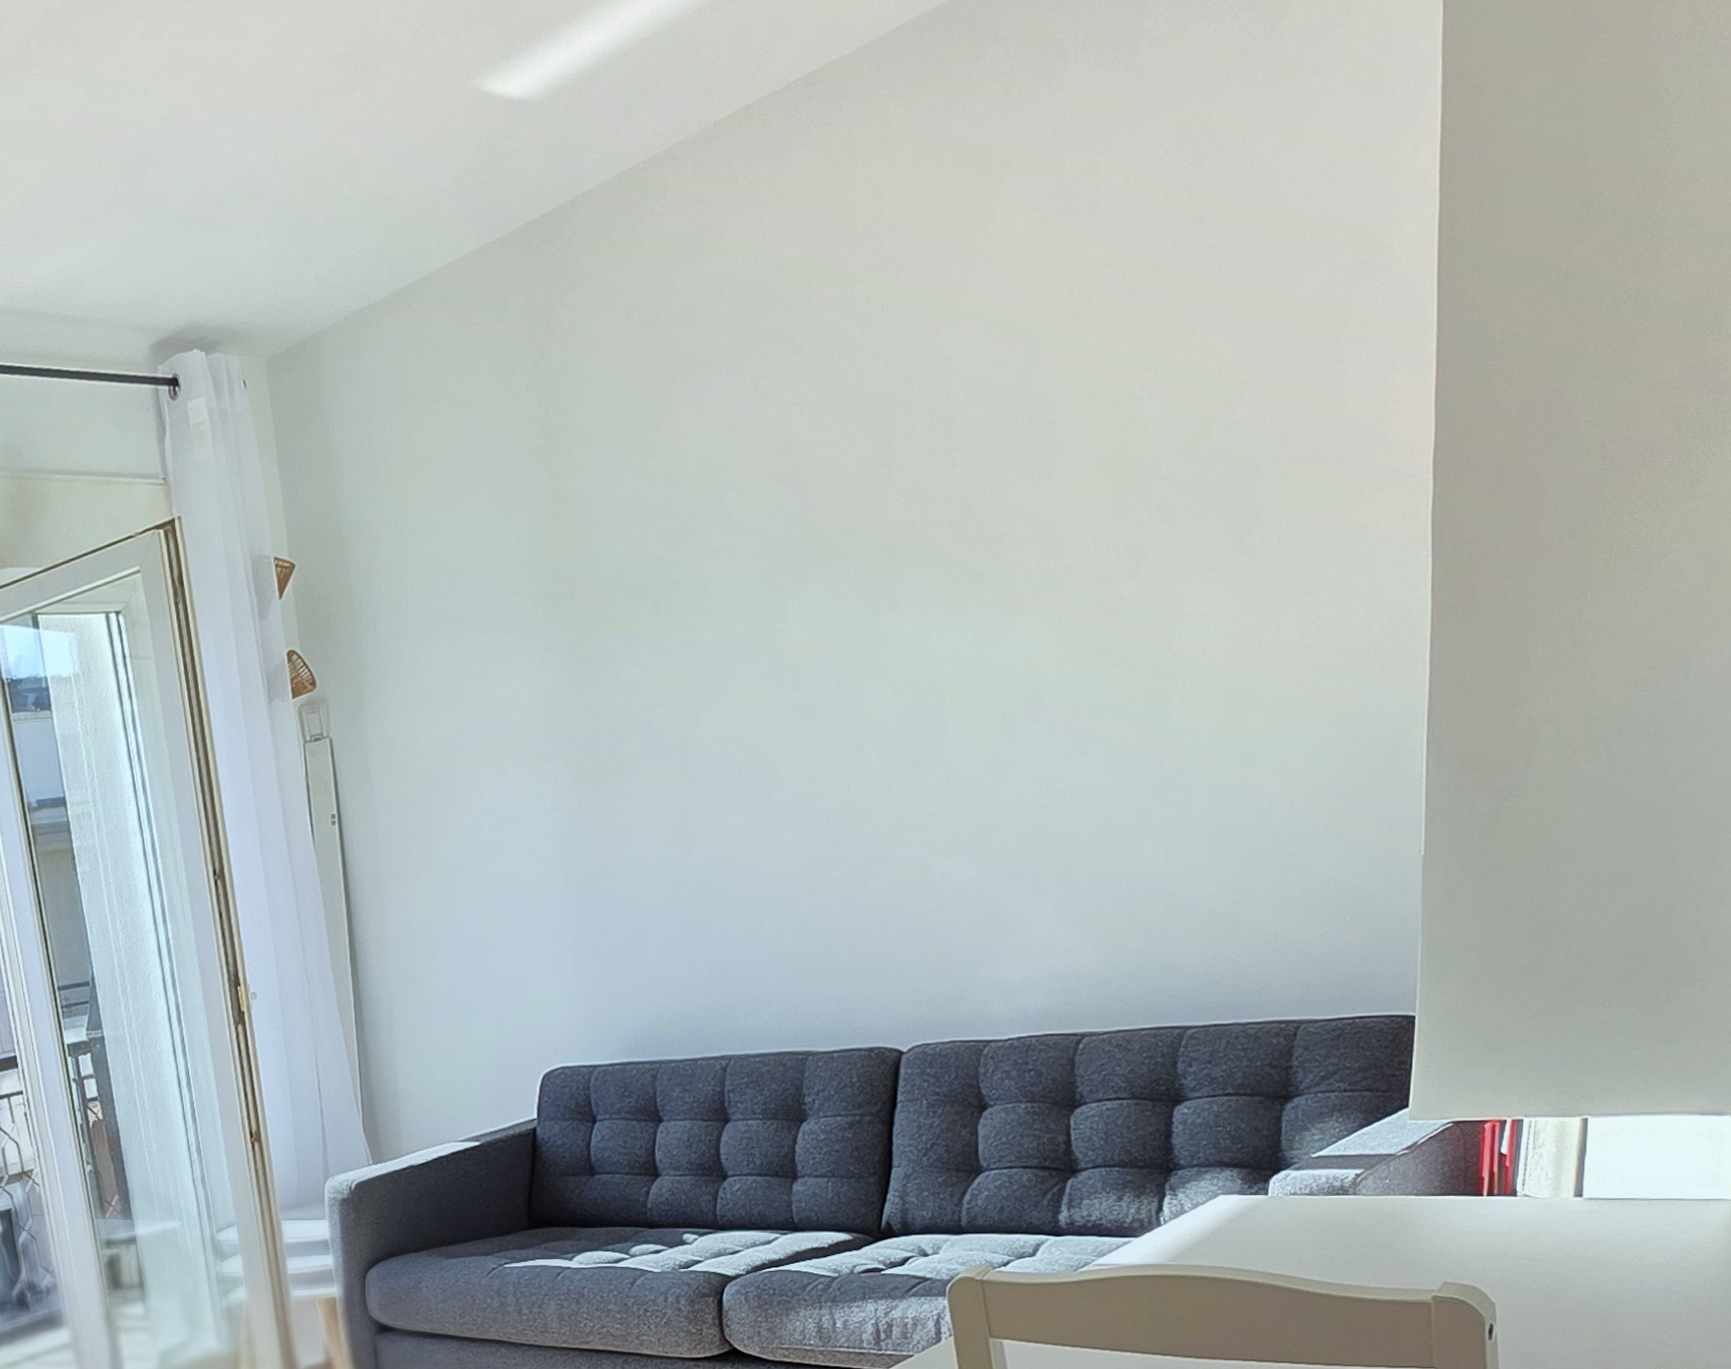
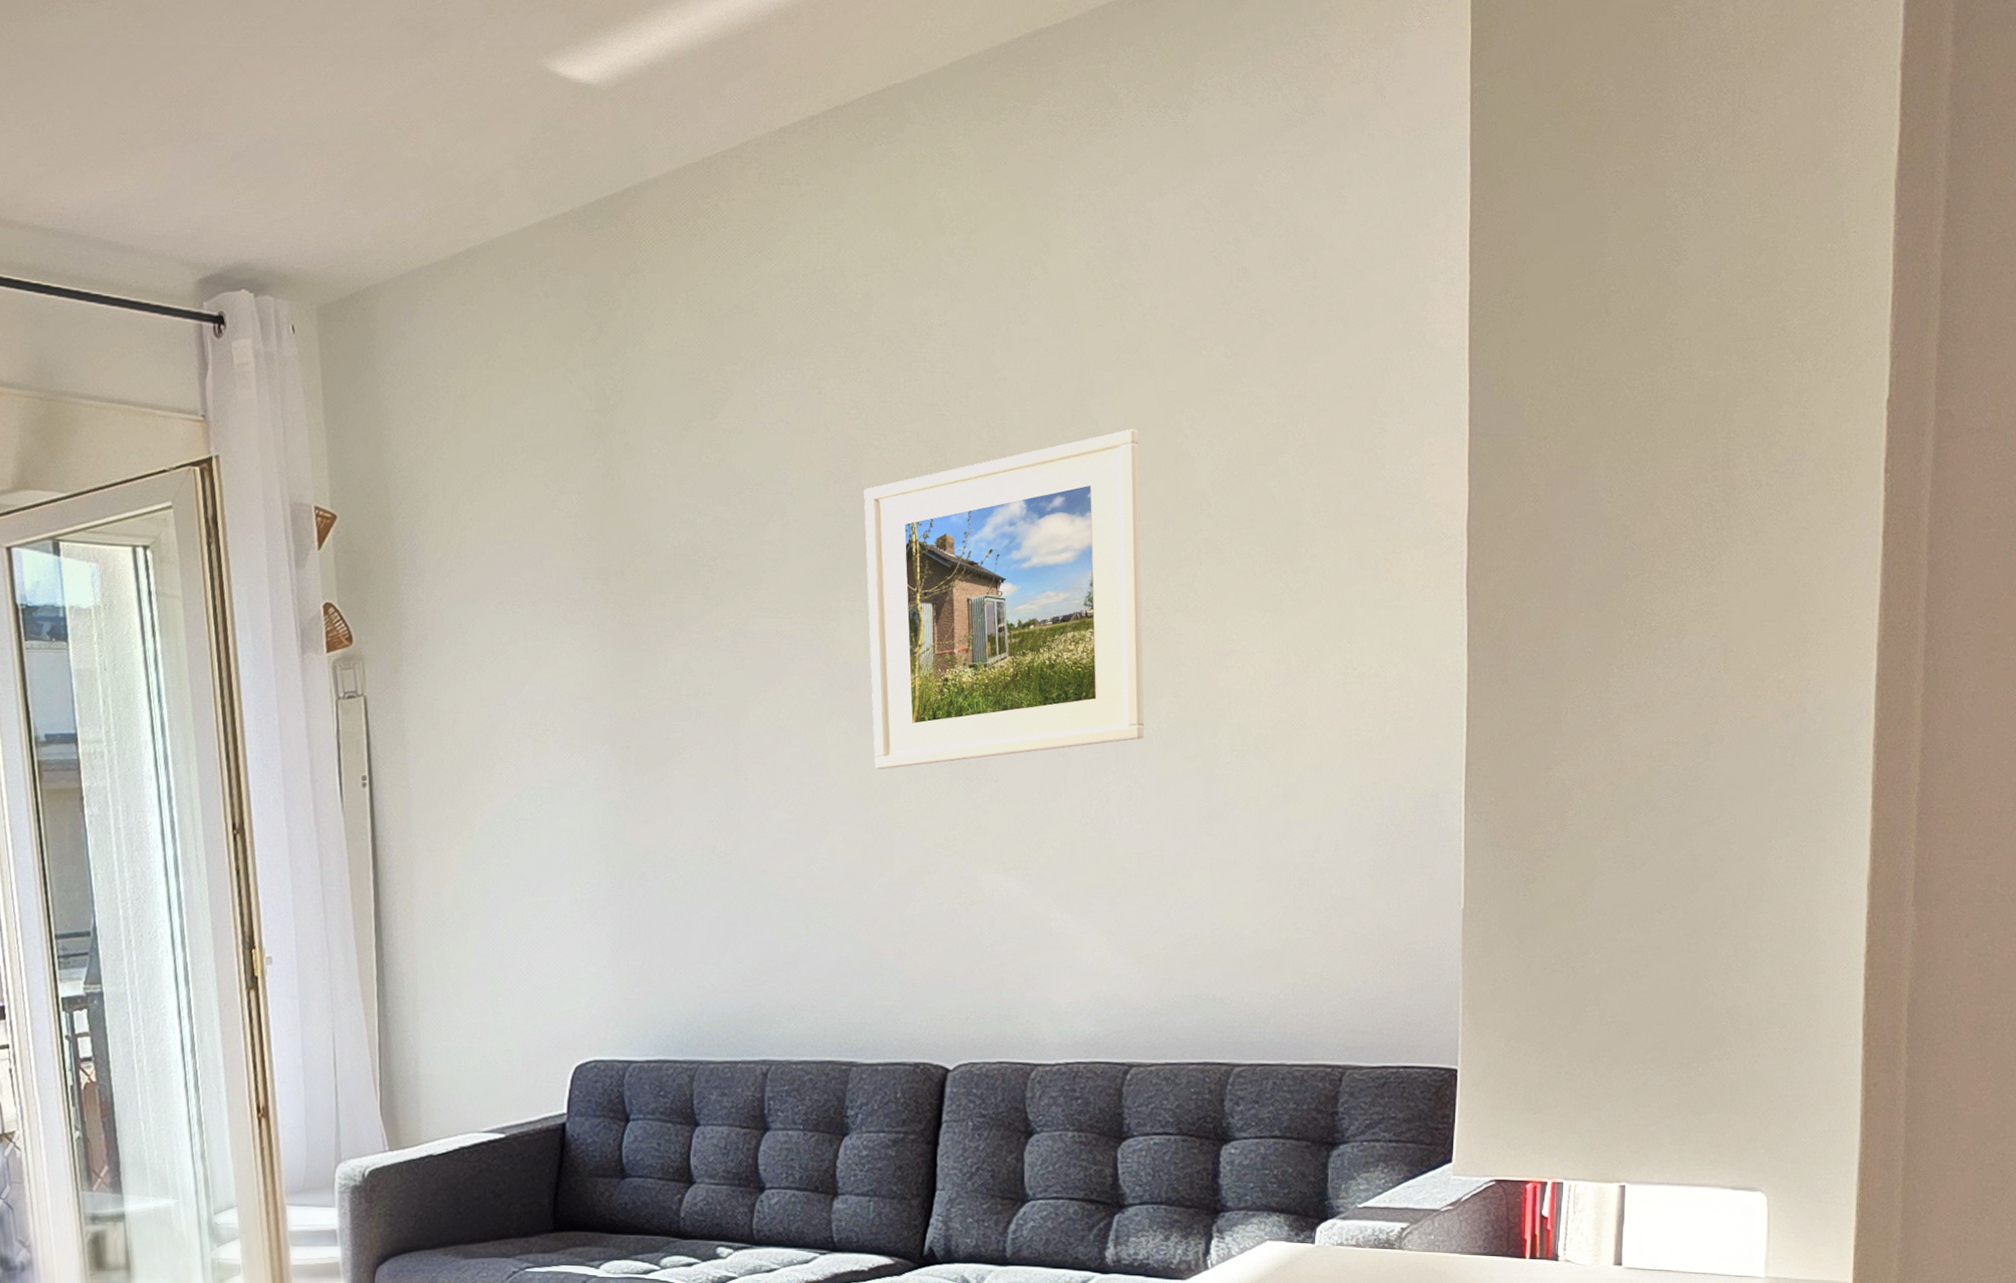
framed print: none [808,396,1095,766] -> present [863,429,1145,770]

